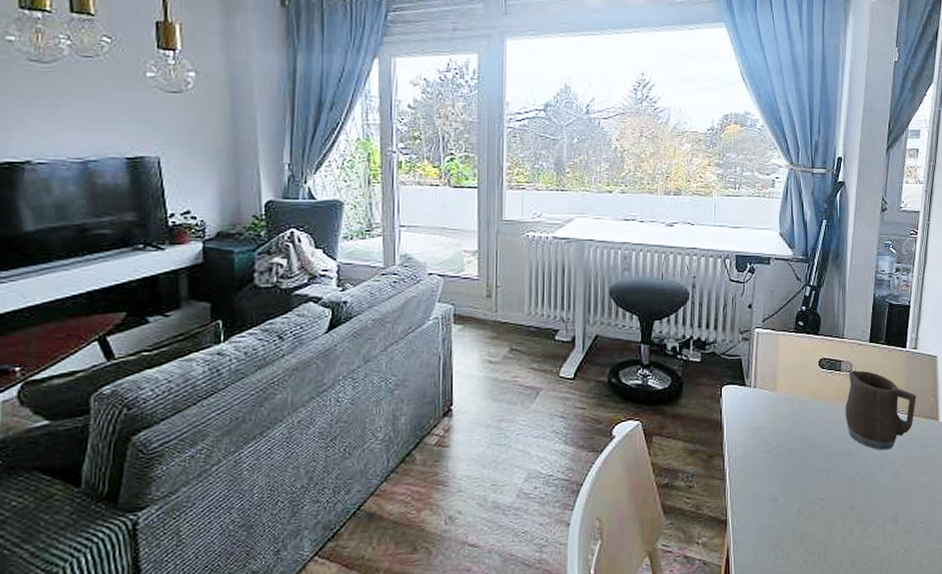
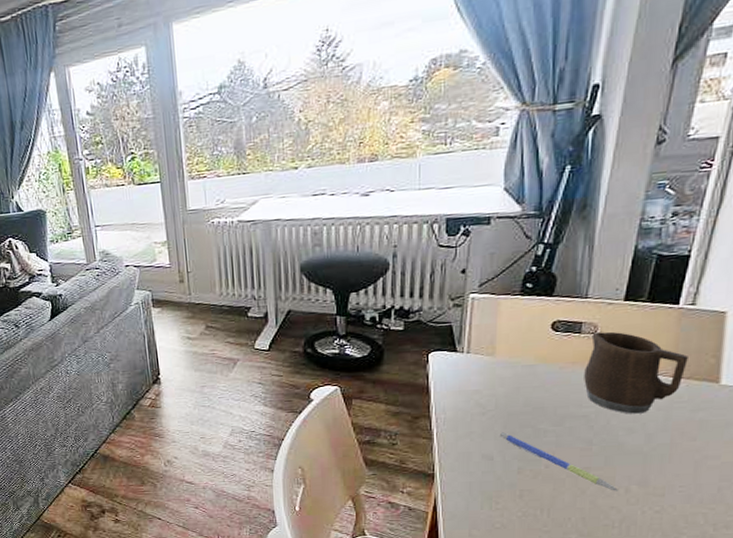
pen: none [781,471,877,531] -> present [499,432,618,491]

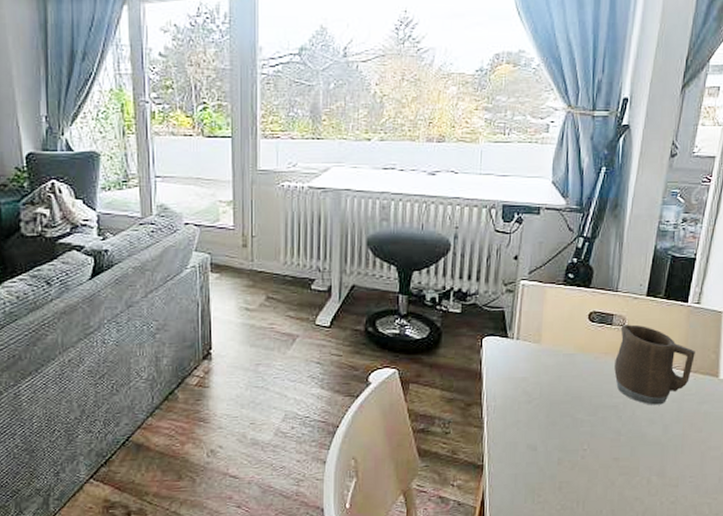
pen: present [499,432,618,491] -> none [542,421,641,482]

